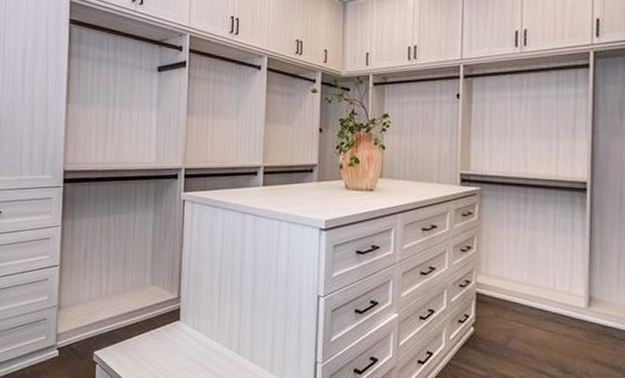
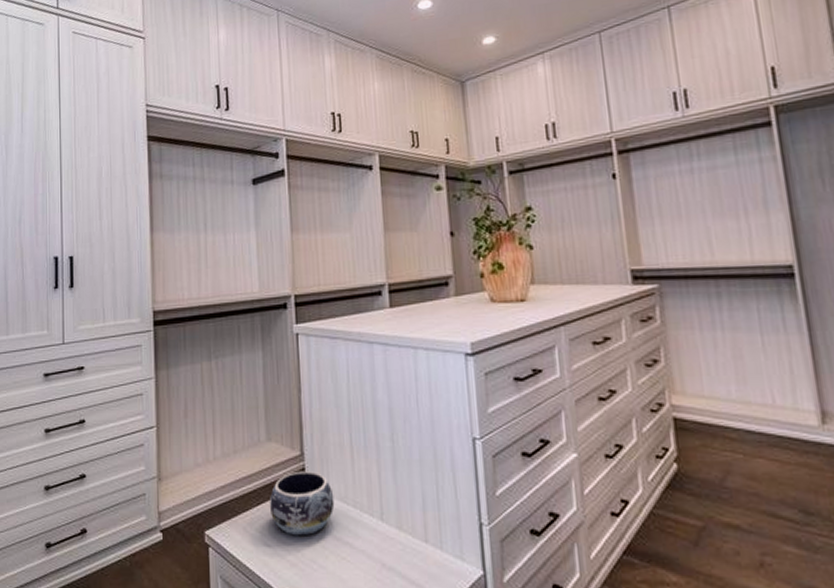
decorative bowl: none [148,310,202,362] -> present [269,471,335,536]

